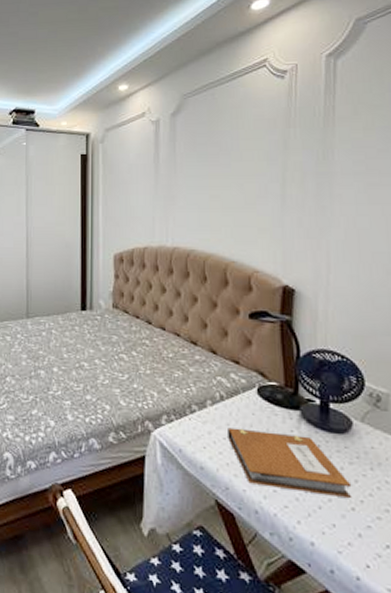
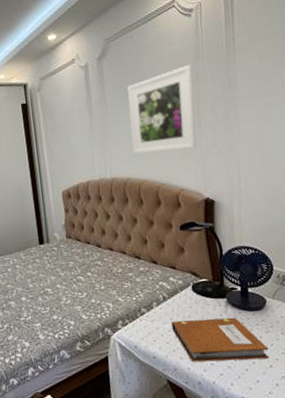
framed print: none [200,130,282,226] -> present [127,64,197,154]

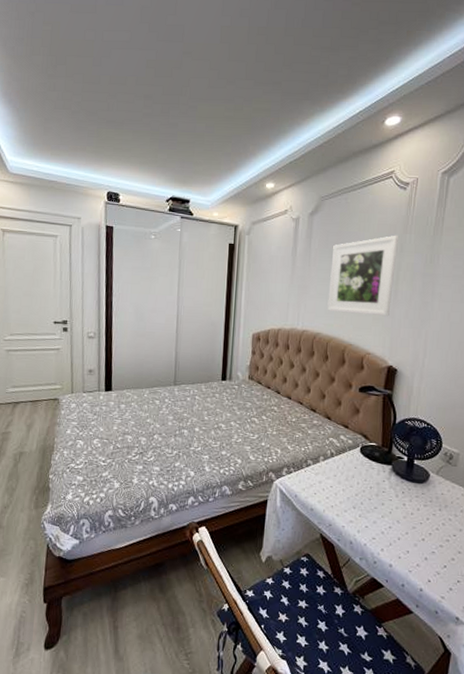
notebook: present [171,317,269,362] -> none [334,478,424,531]

